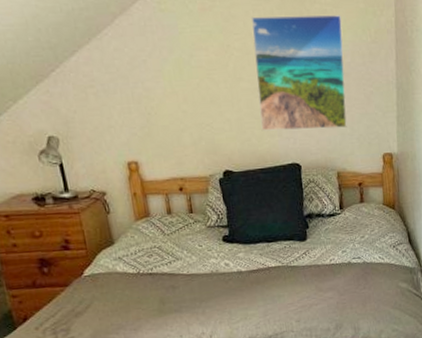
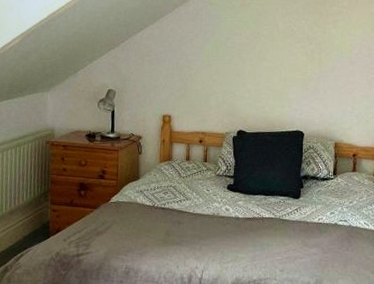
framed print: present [251,14,347,131] -> none [275,13,354,106]

